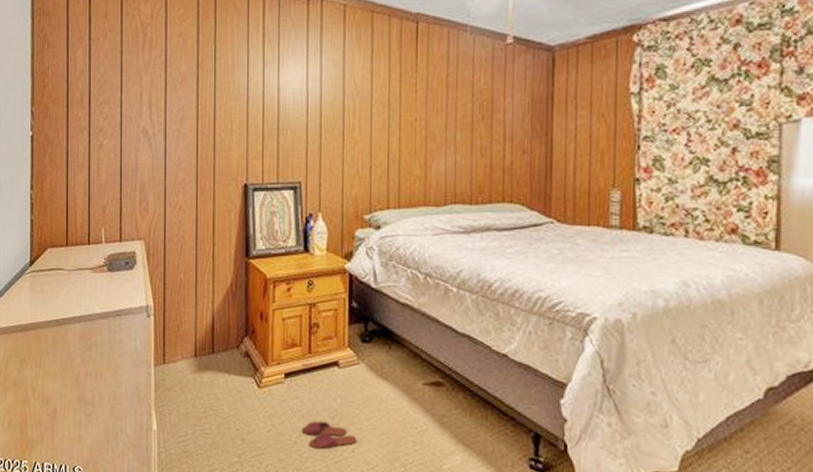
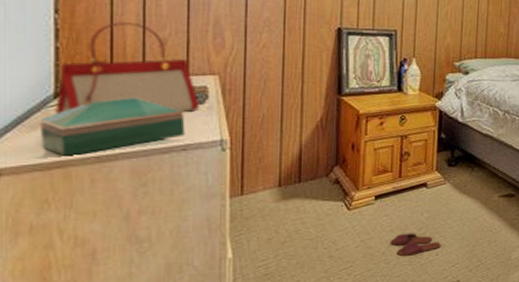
jewelry box: none [21,264,119,320] -> present [39,97,185,158]
handbag: none [31,194,130,280] -> present [56,22,200,115]

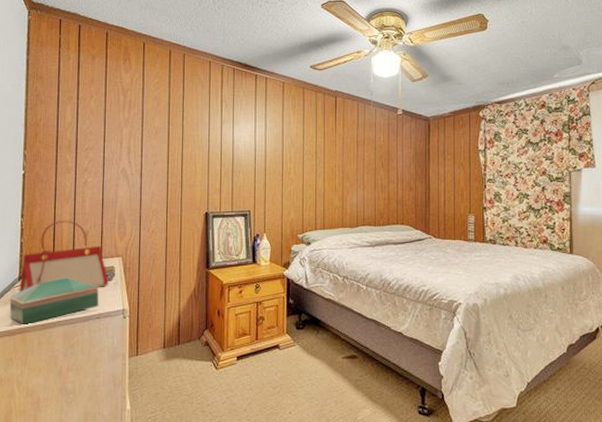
slippers: present [390,233,441,256] -> none [250,391,293,413]

